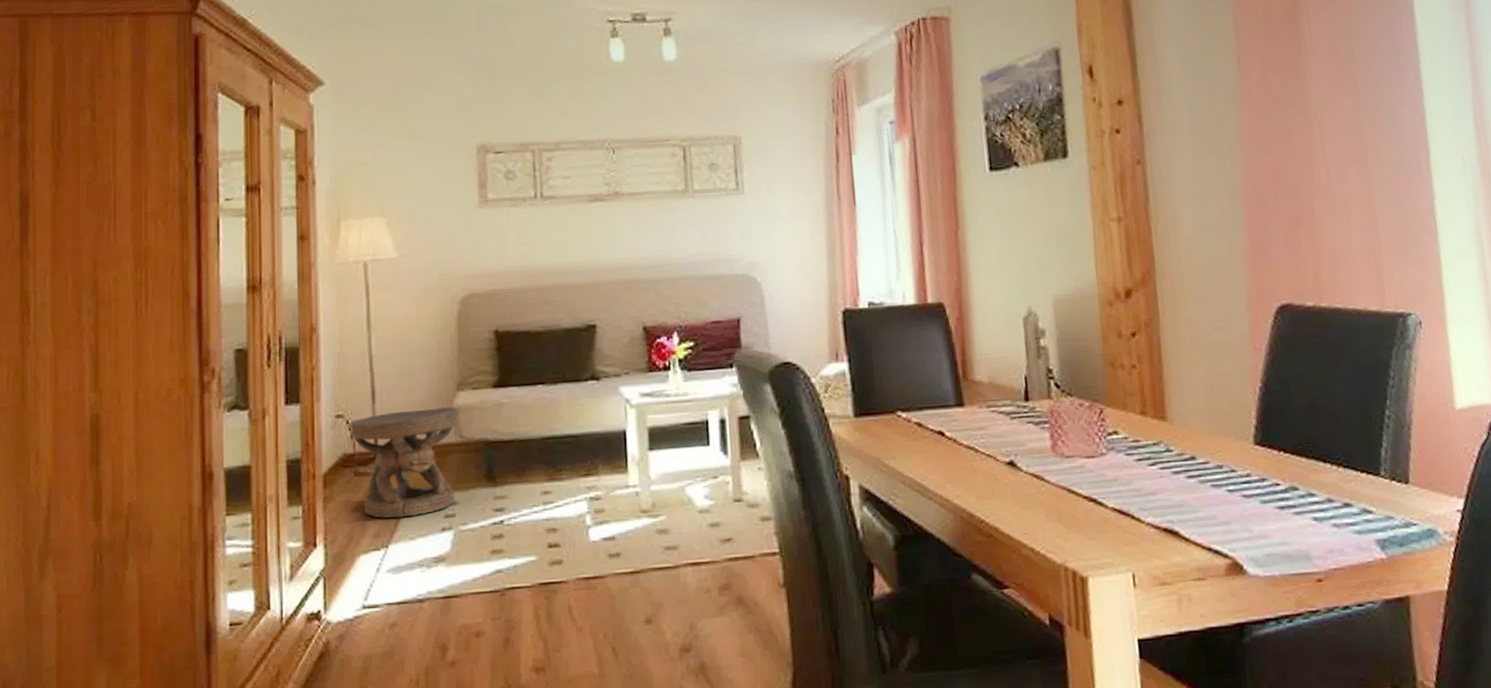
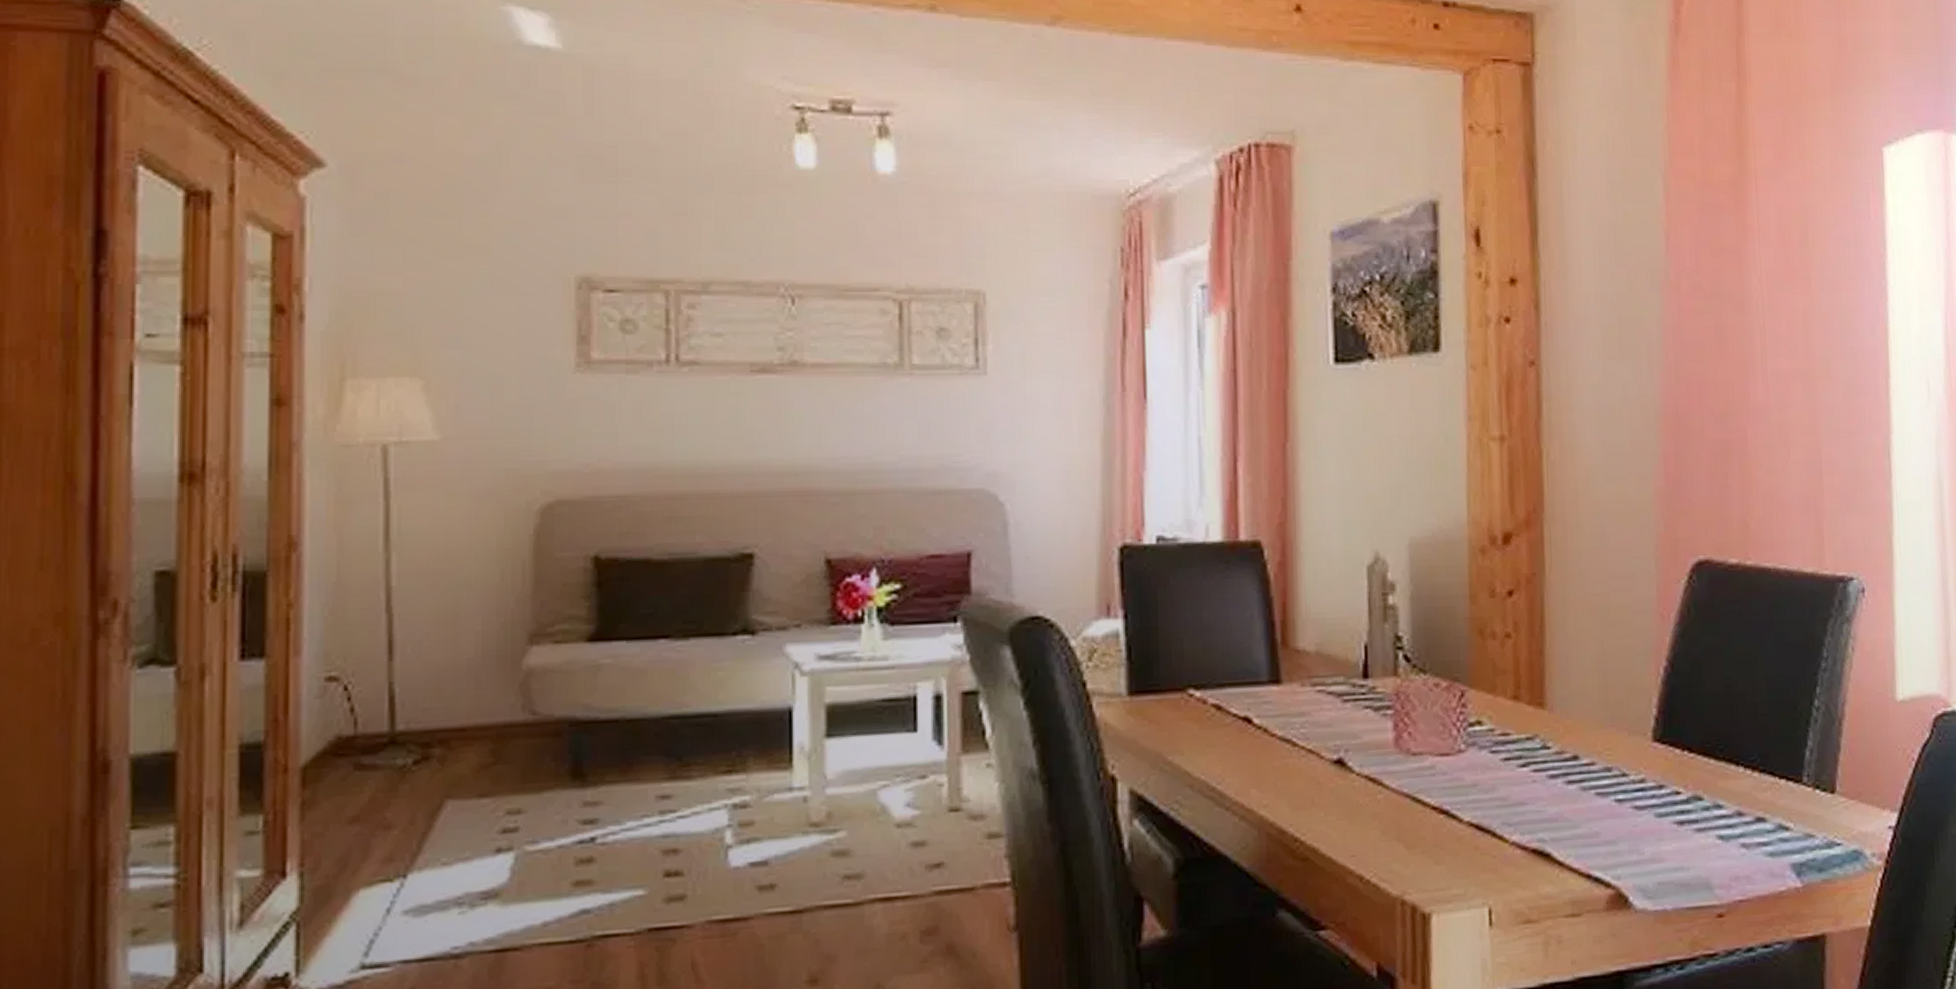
carved stool: present [350,407,459,519] -> none [350,668,531,834]

